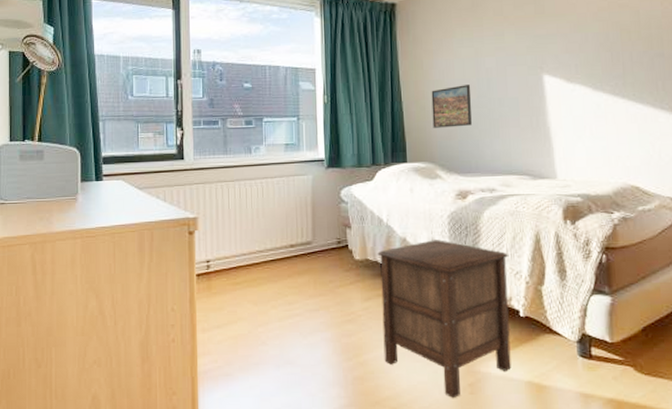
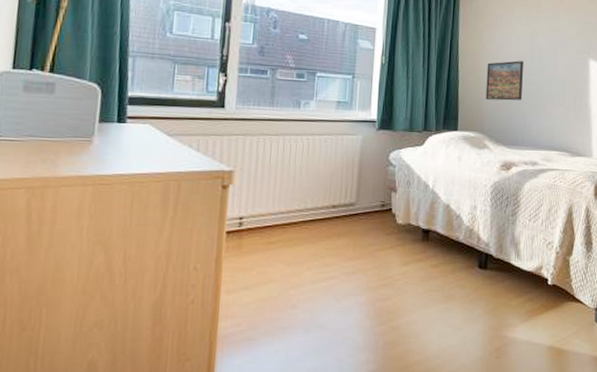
nightstand: present [377,240,511,399] -> none [417,208,544,363]

